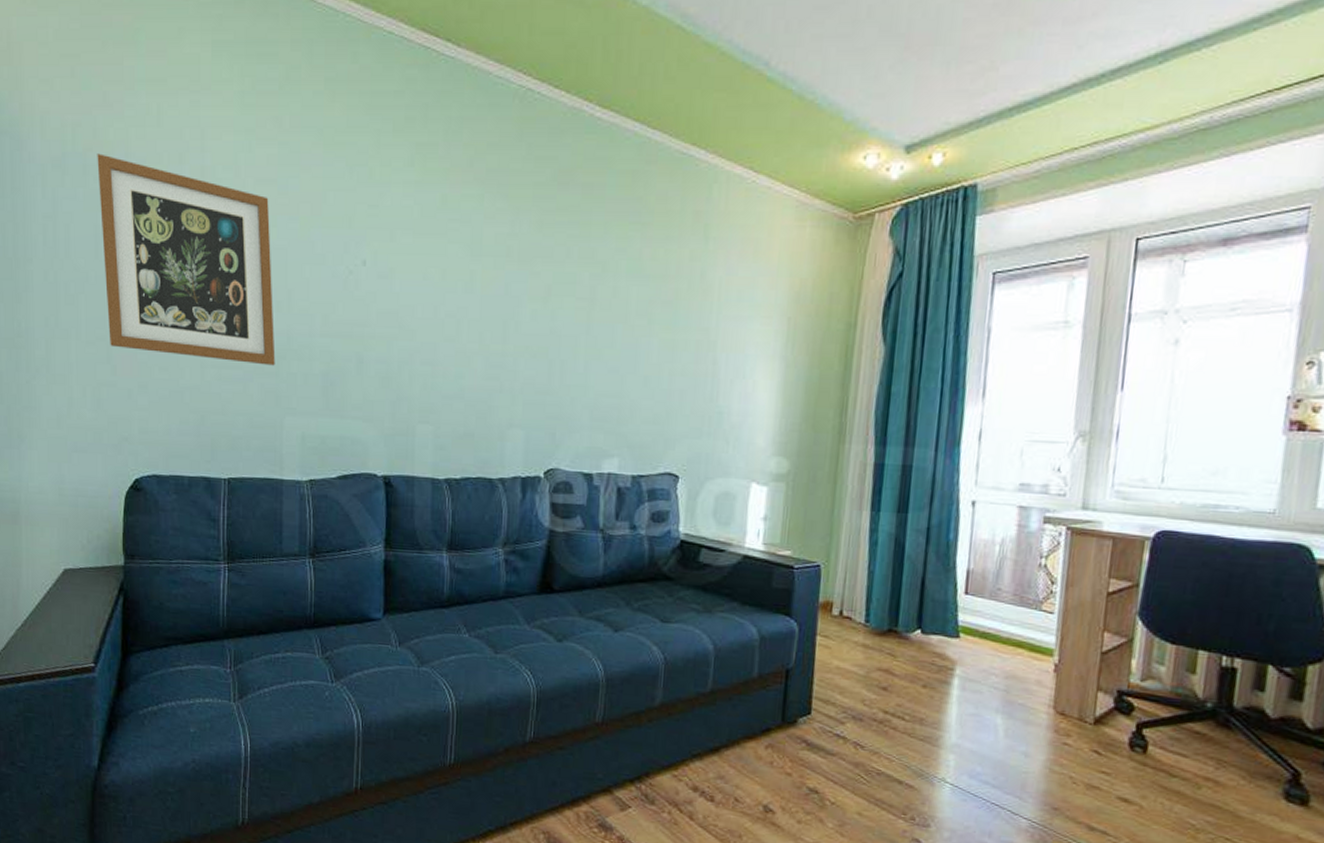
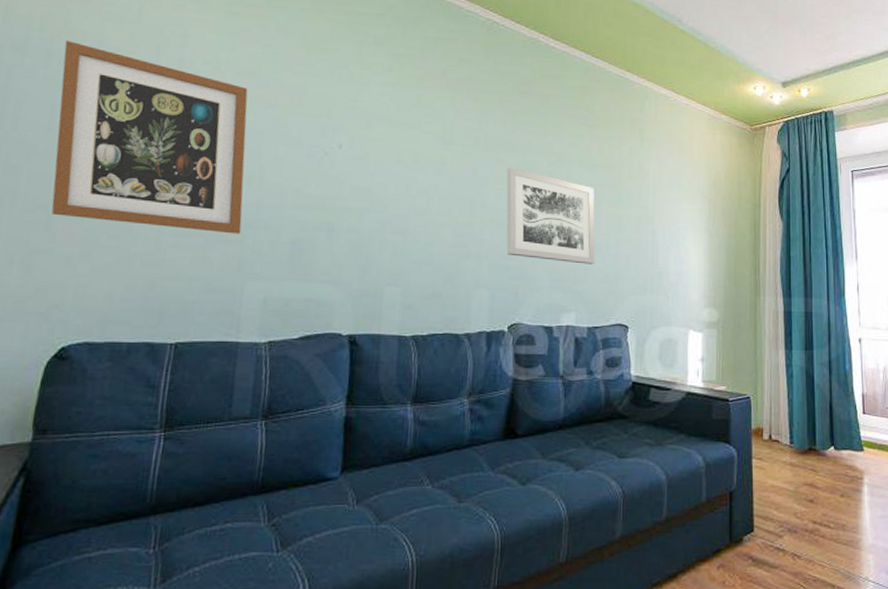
wall art: none [542,282,645,401] -> present [506,167,595,265]

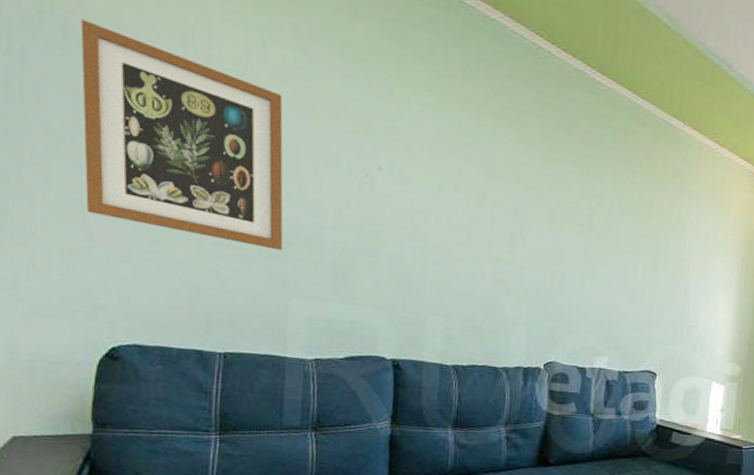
wall art: present [506,167,595,265] -> none [544,207,633,312]

